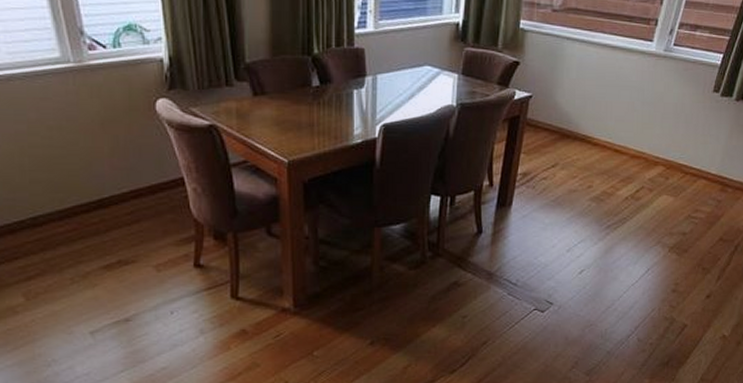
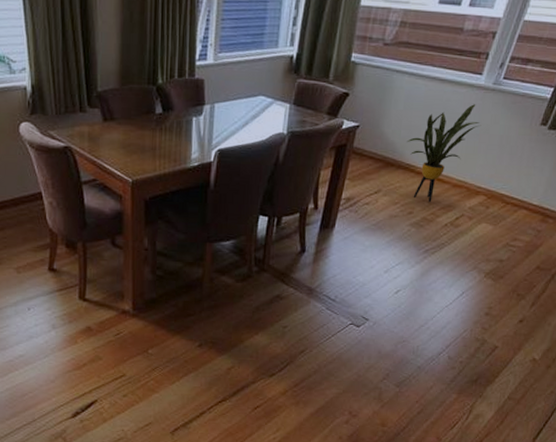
house plant: none [581,71,655,176] -> present [407,104,481,203]

